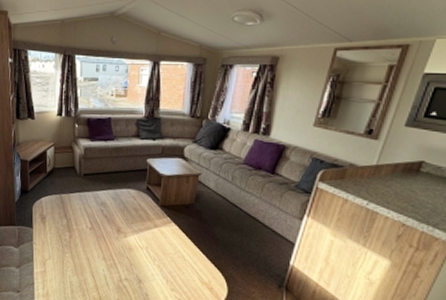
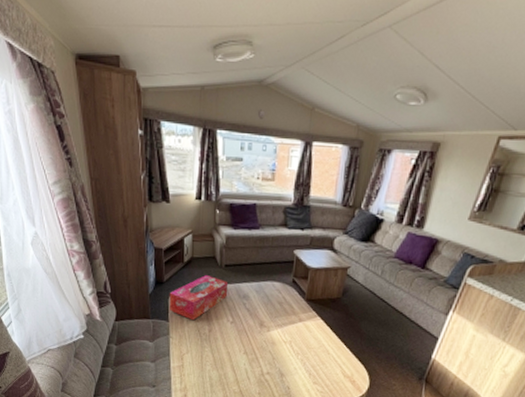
tissue box: none [33,183,87,227] -> present [169,274,229,321]

